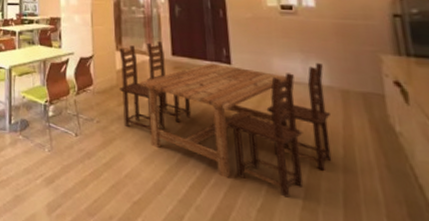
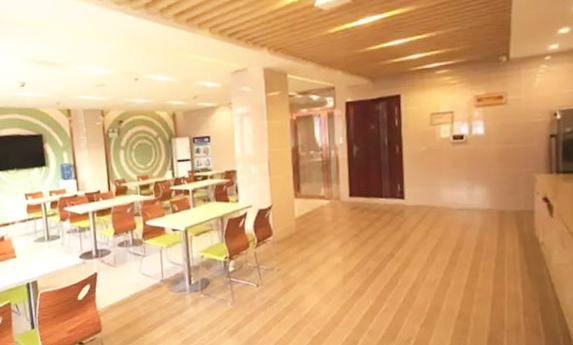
dining table: present [119,40,332,198] -> none [298,183,489,311]

